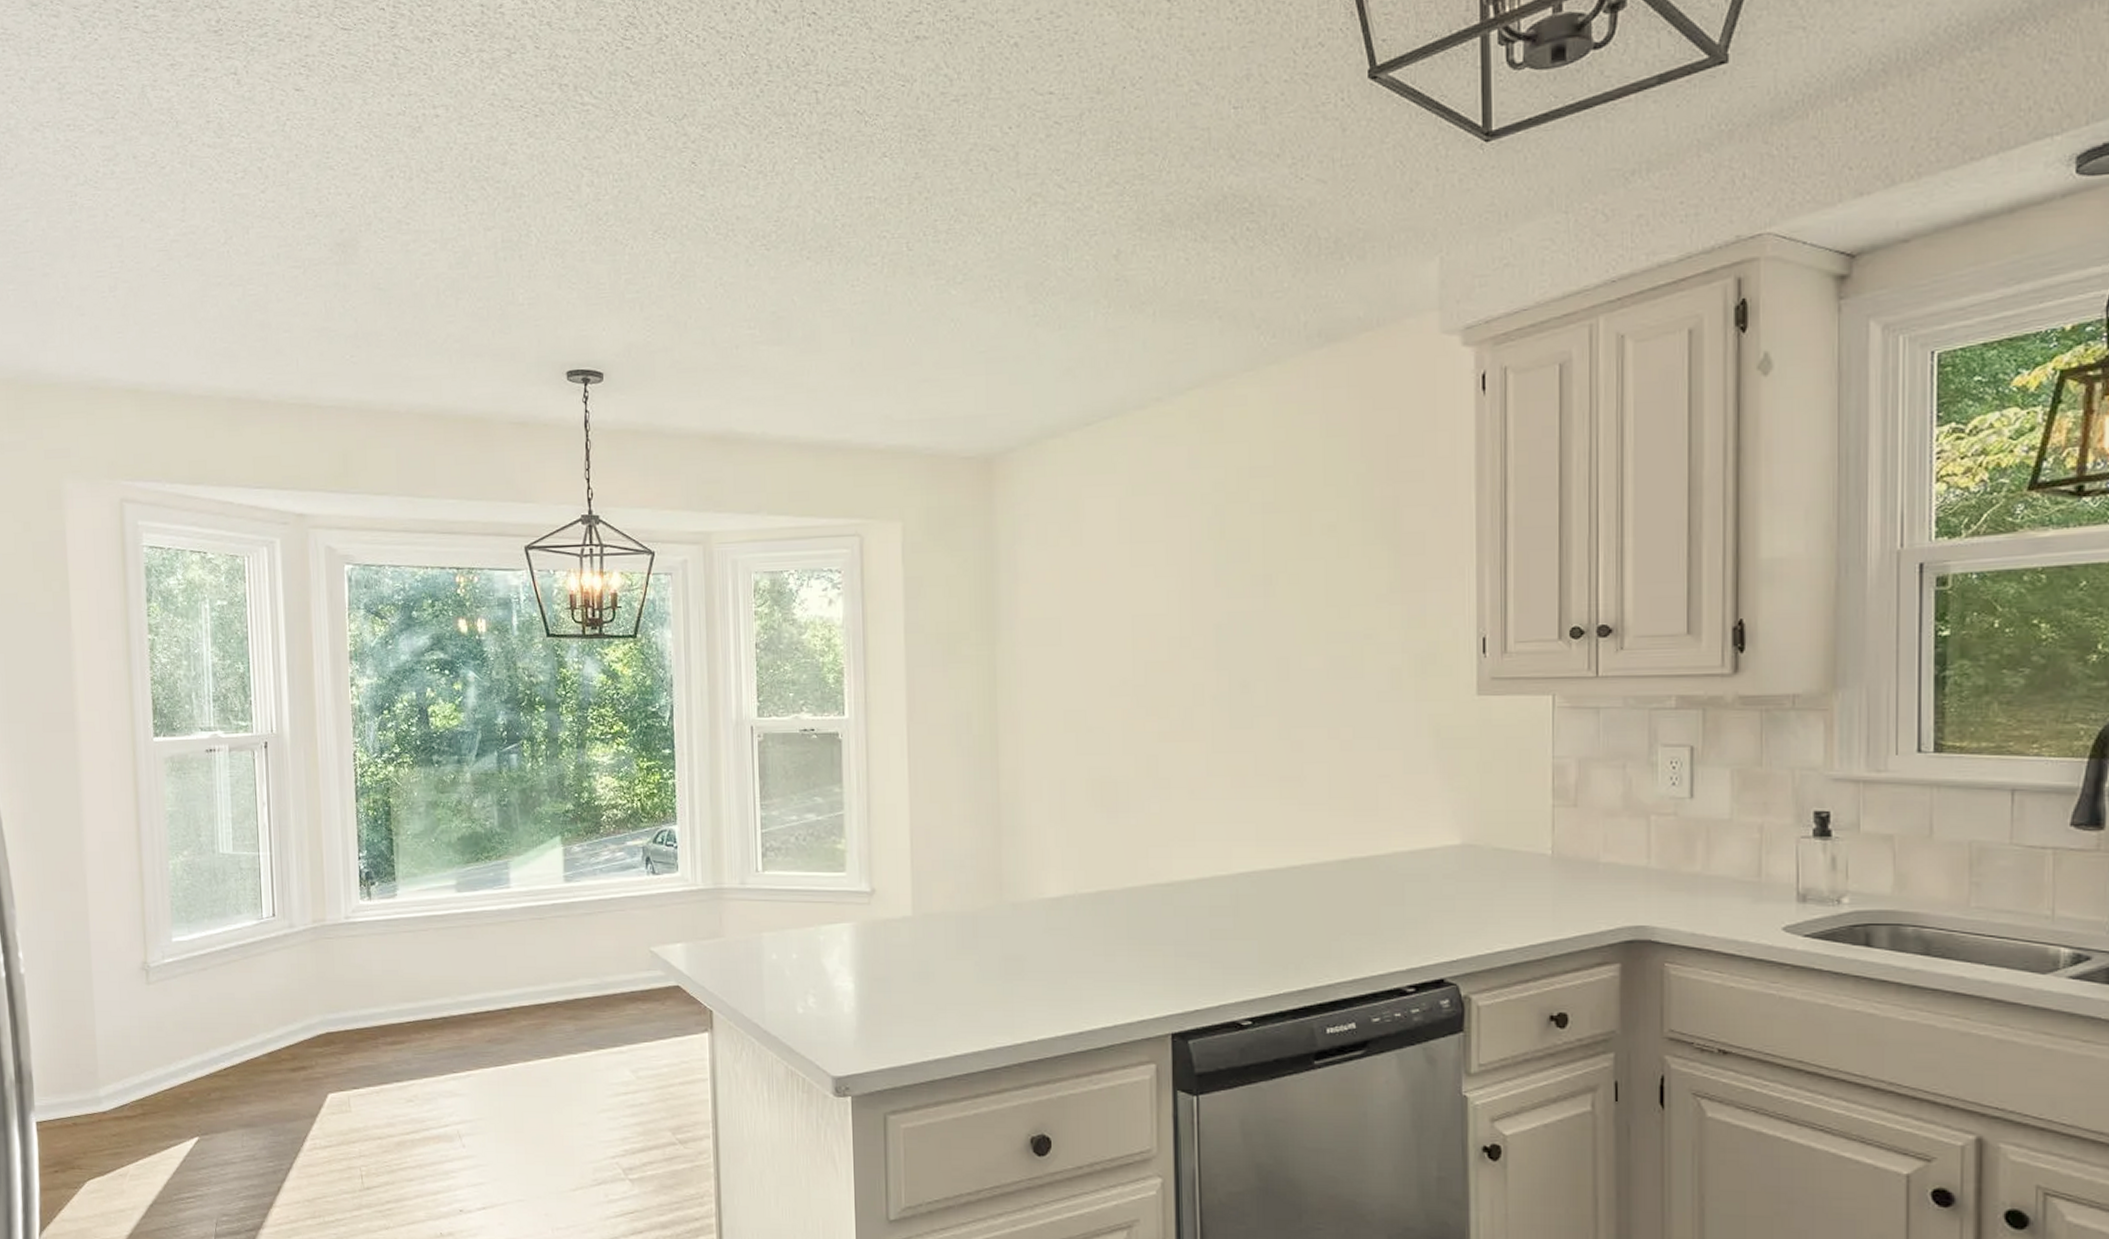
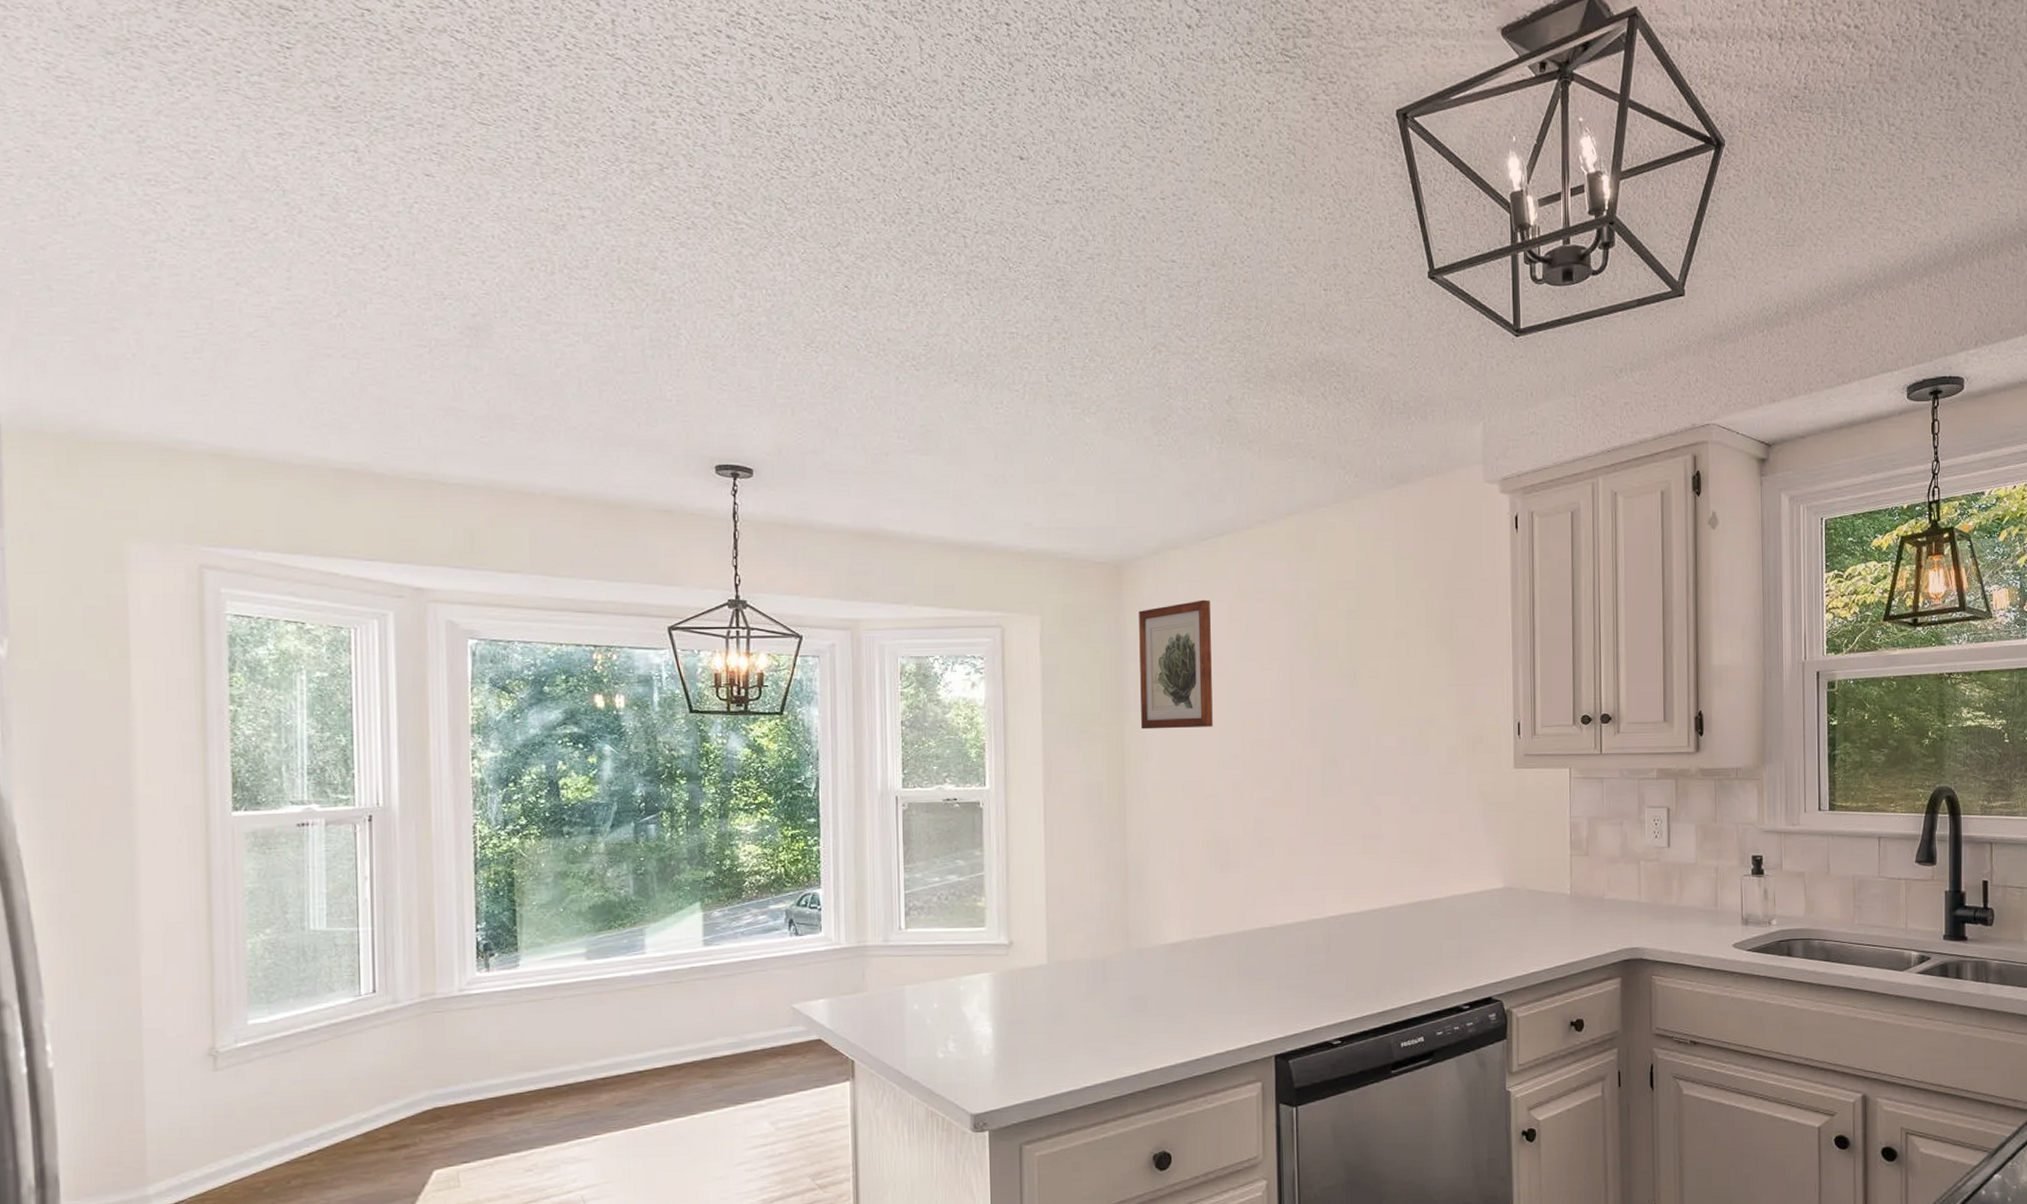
wall art: none [1012,496,1098,650] -> present [1139,599,1213,730]

